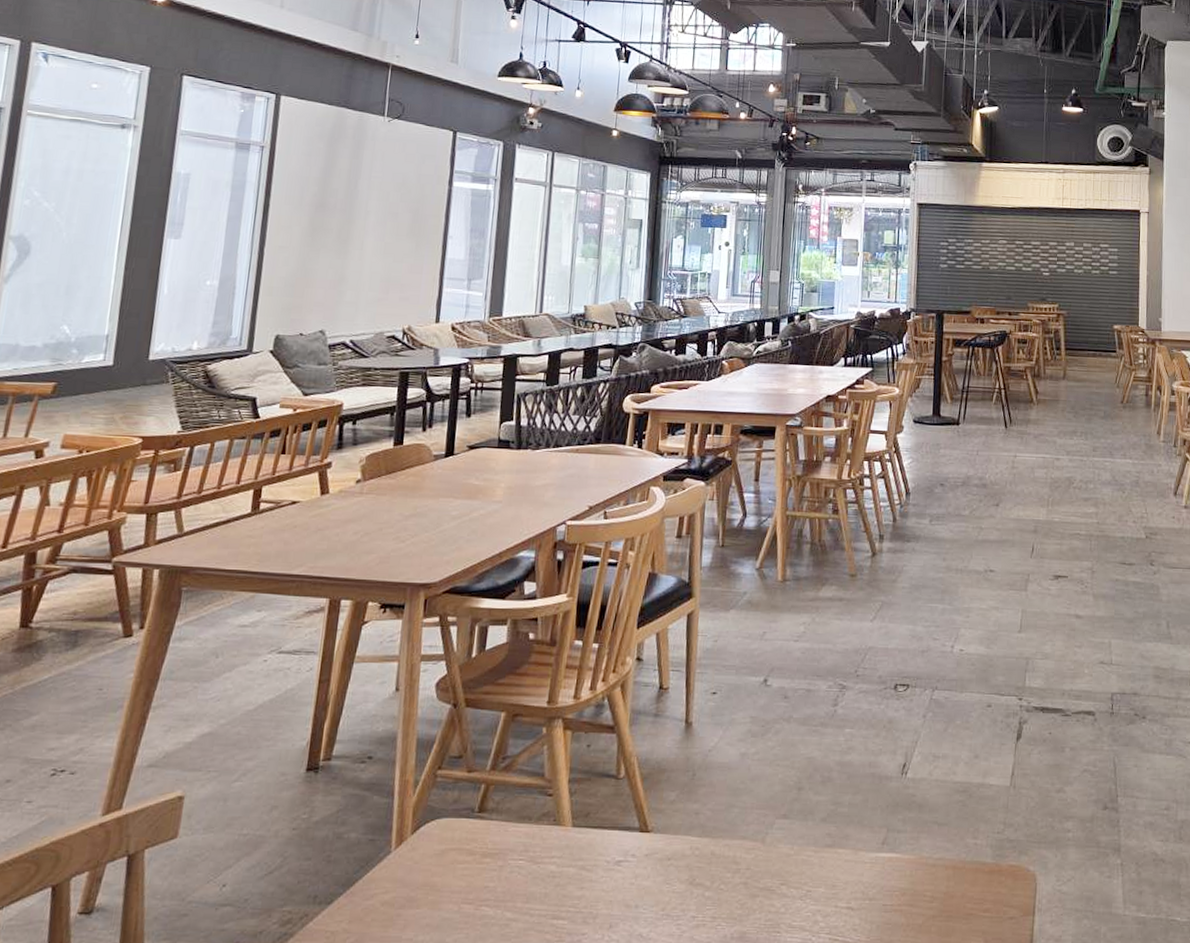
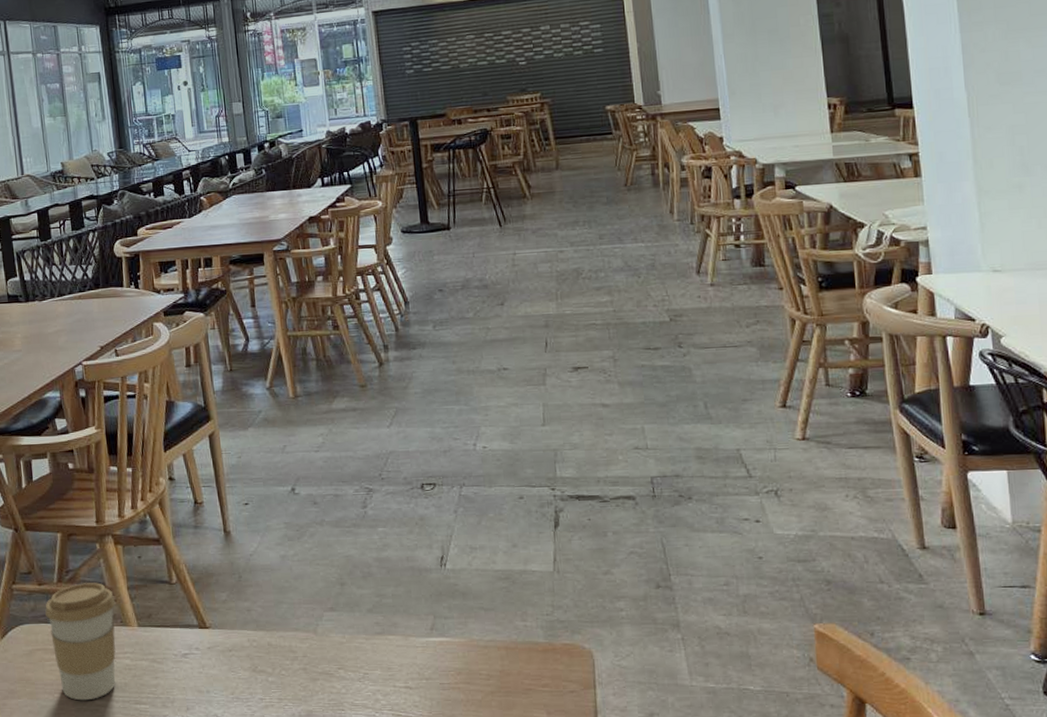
coffee cup: none [469,772,552,913] -> present [45,582,116,701]

